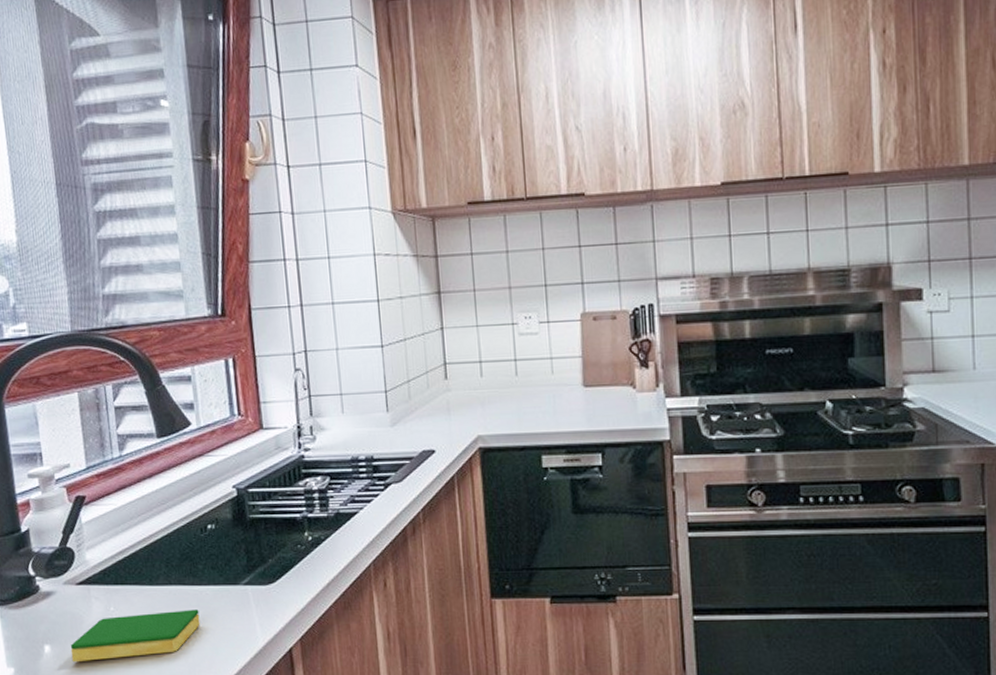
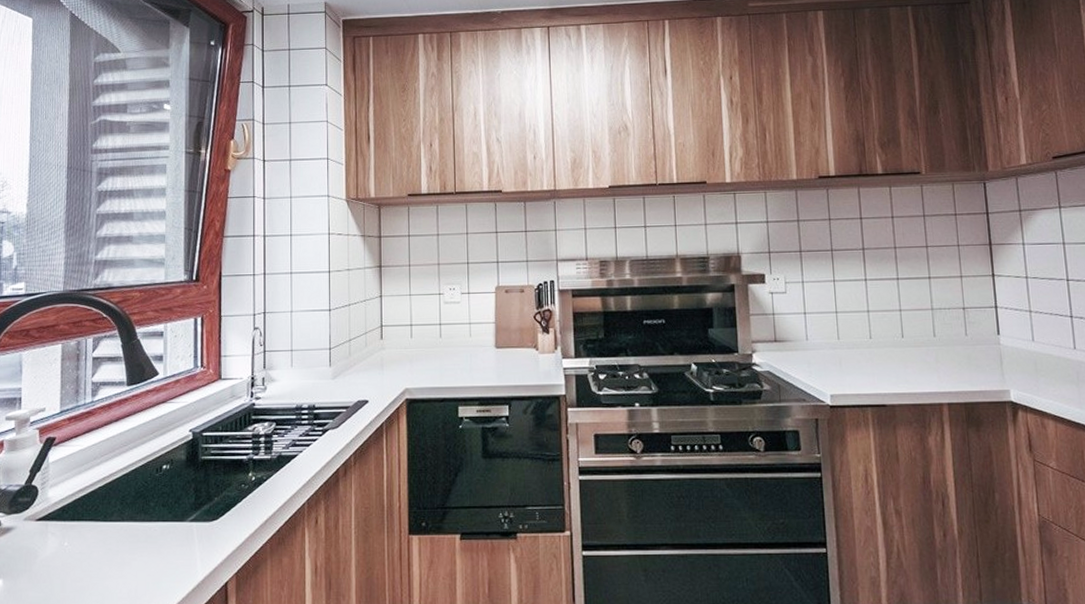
dish sponge: present [70,609,200,663] -> none [21,545,146,597]

